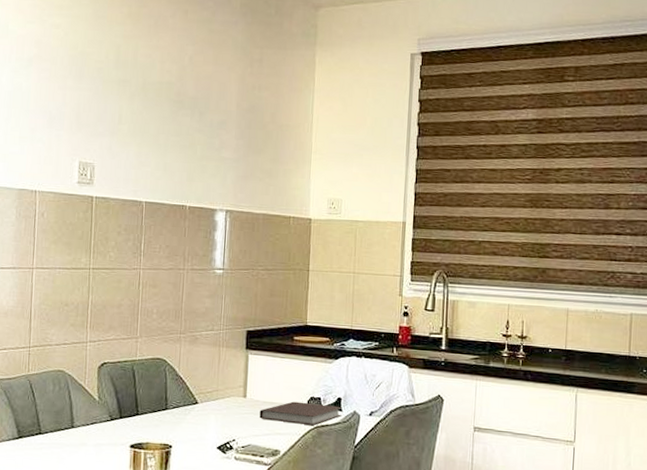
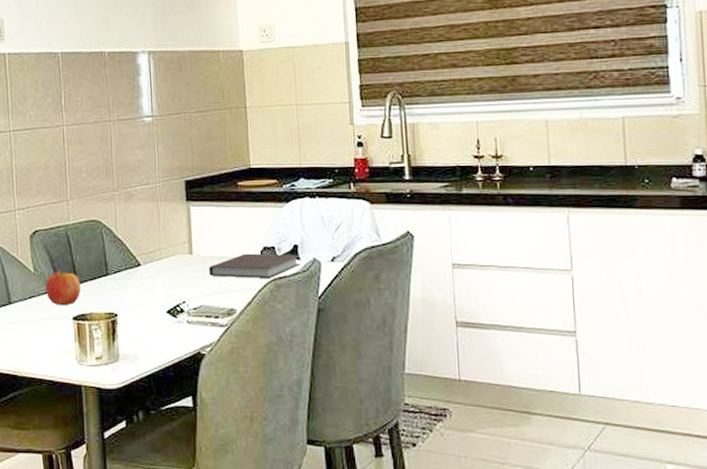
fruit: none [107,399,140,433] -> present [45,268,80,305]

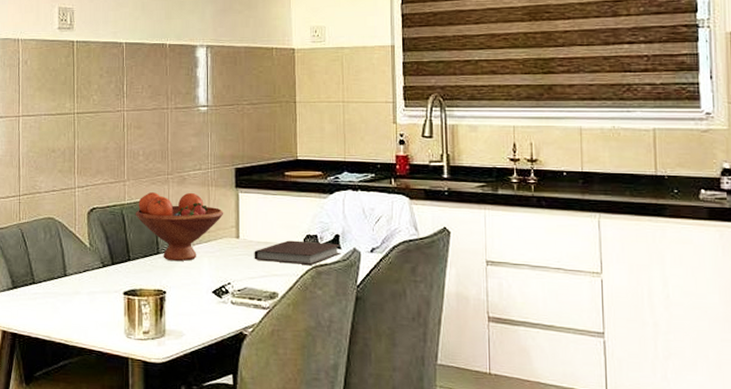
fruit: present [45,268,80,305] -> none [99,245,132,280]
fruit bowl: none [80,208,175,281] -> present [135,192,224,261]

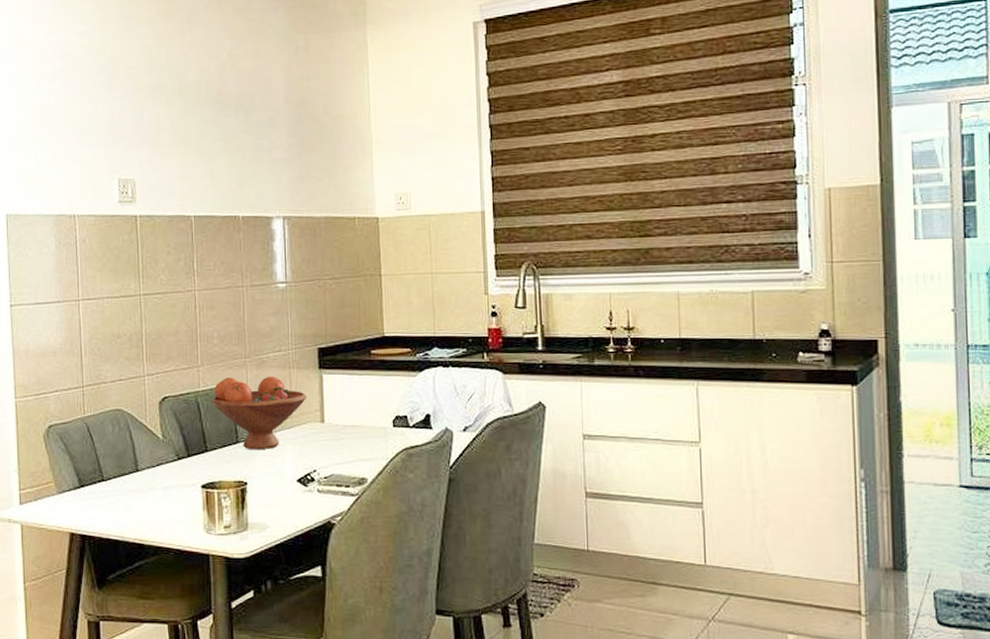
notebook: present [254,240,341,265] -> none [340,422,433,447]

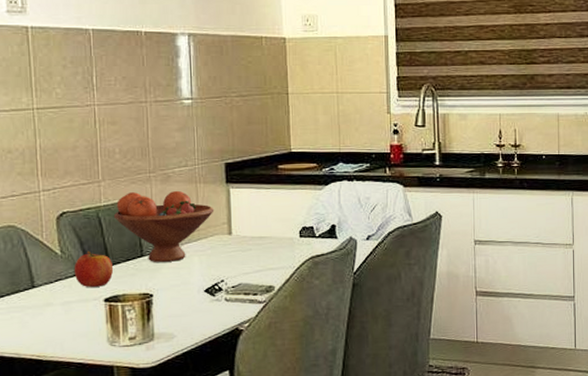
fruit: none [174,435,210,472] -> present [73,250,113,287]

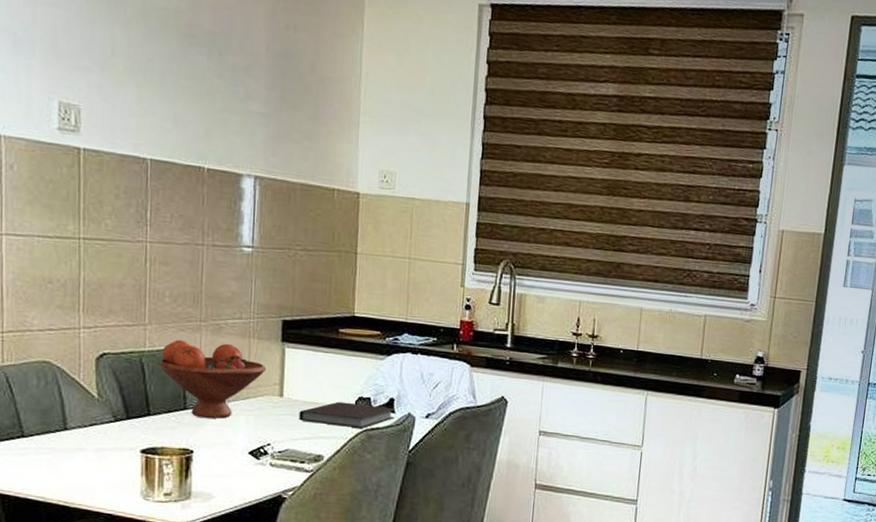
fruit: present [73,250,113,287] -> none [110,397,153,437]
notebook: none [248,233,338,257] -> present [299,401,396,428]

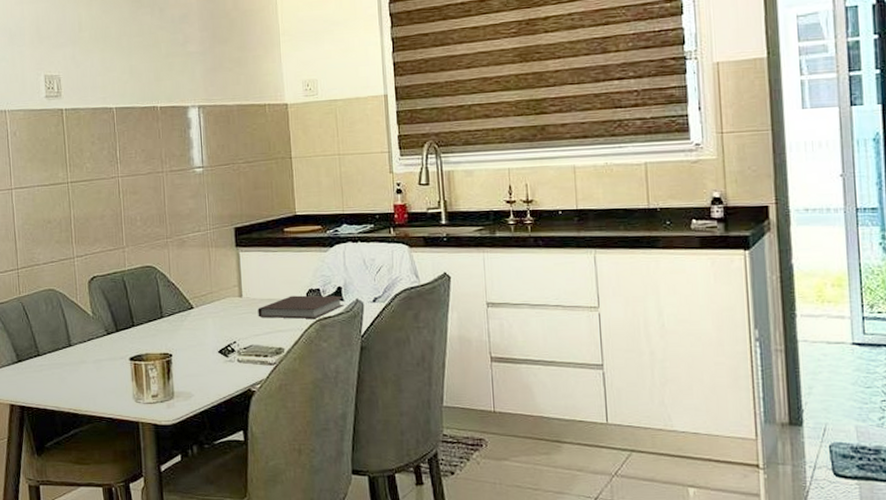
fruit bowl: present [157,340,267,419] -> none [136,254,226,323]

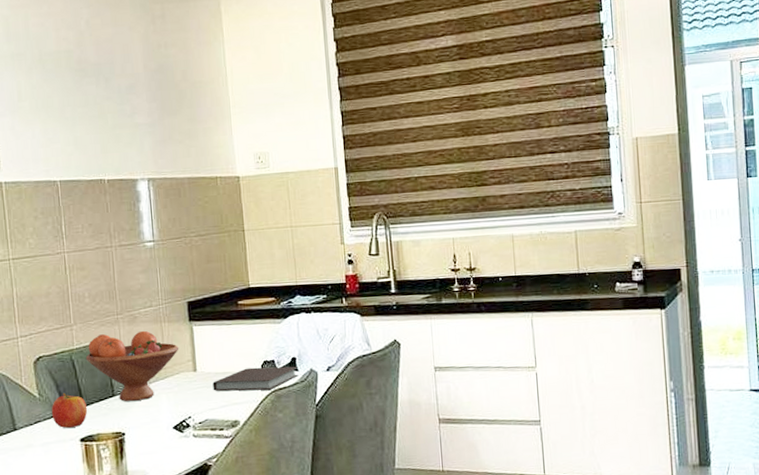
fruit: none [103,312,137,346] -> present [51,392,87,428]
fruit bowl: none [136,254,226,323] -> present [85,330,179,402]

